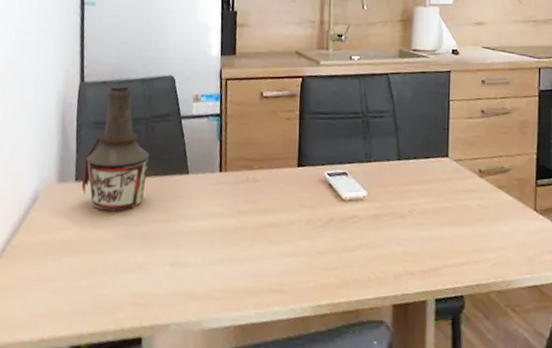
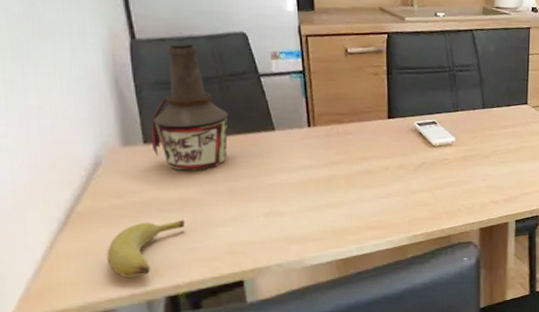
banana: none [26,261,98,321] -> present [106,219,186,277]

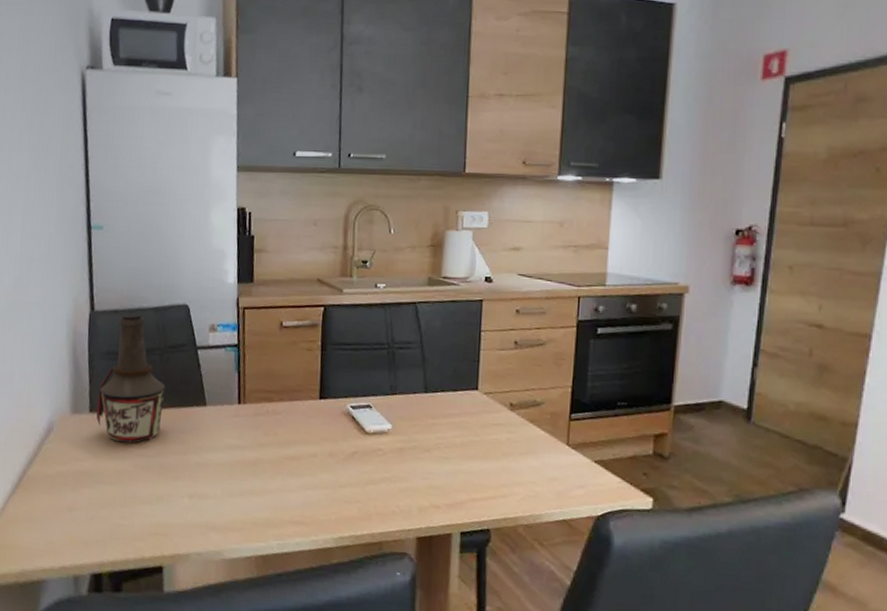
banana: present [106,219,186,277] -> none [46,492,117,549]

